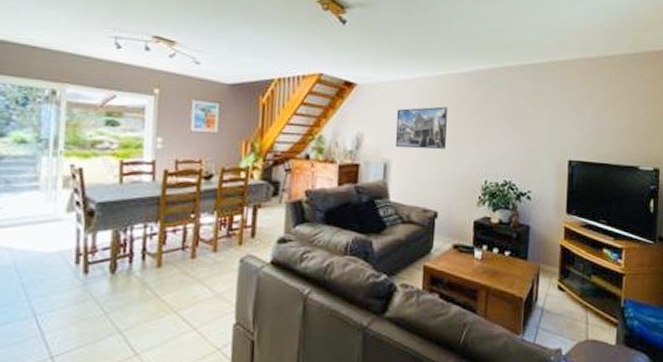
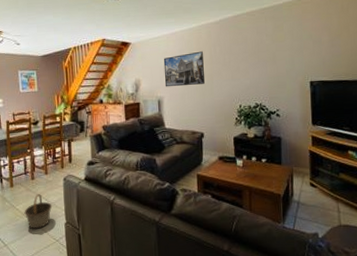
basket: none [172,280,218,331] -> present [24,194,53,229]

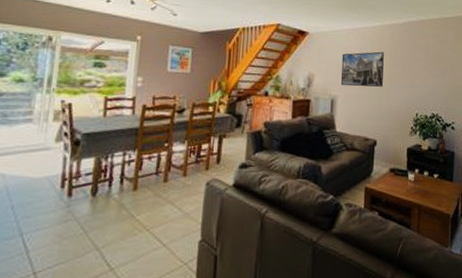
basket: present [24,194,53,229] -> none [145,201,186,248]

